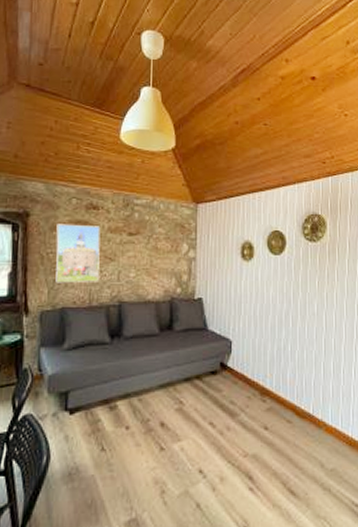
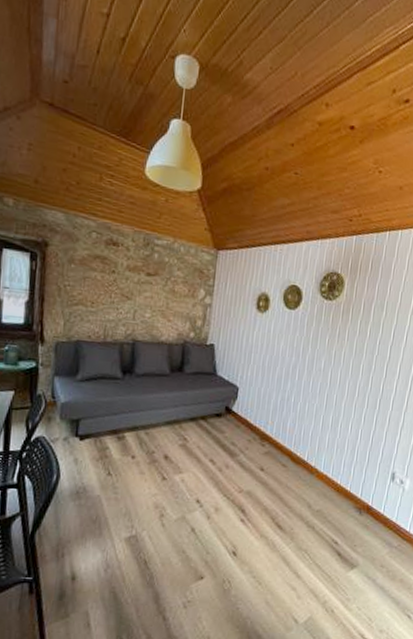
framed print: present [56,224,101,283] -> none [72,257,119,319]

